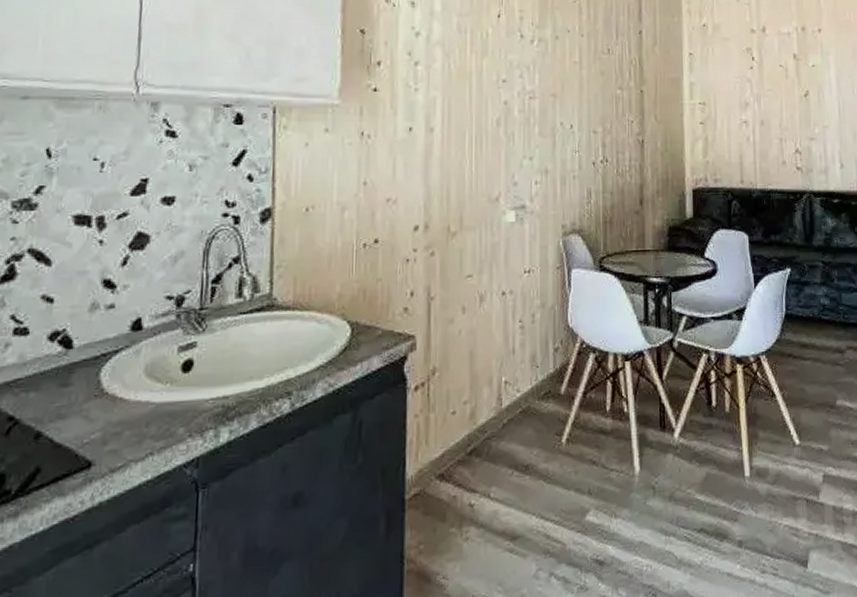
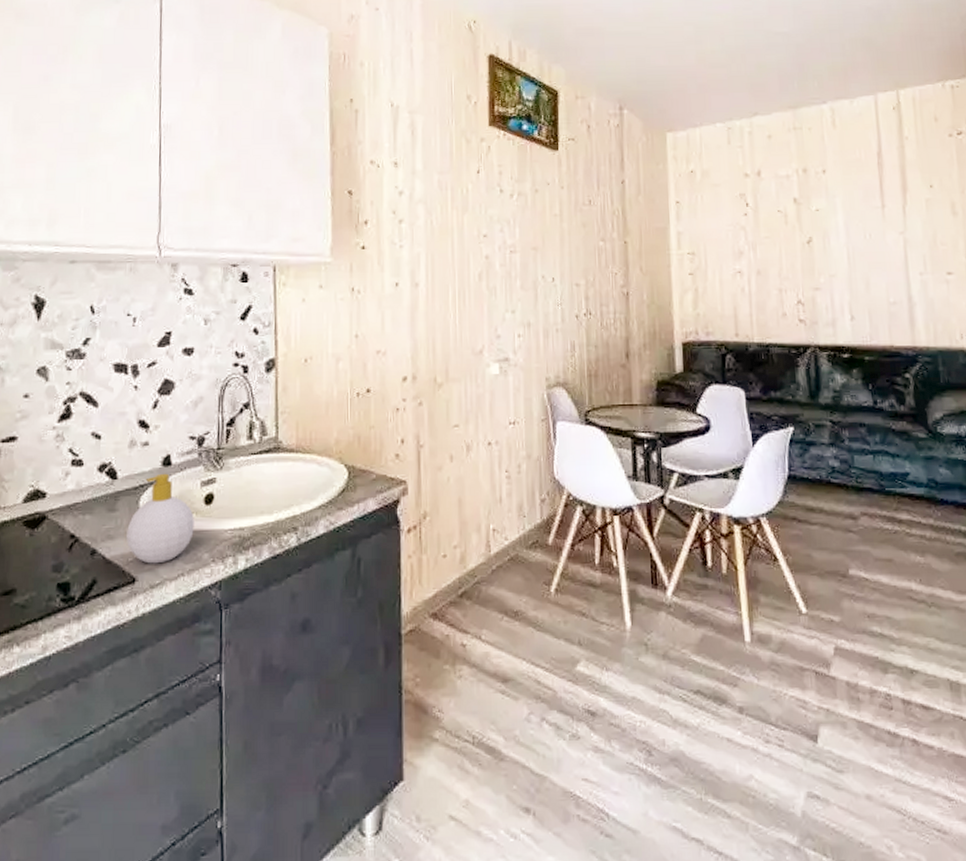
soap bottle: none [82,339,169,445] -> present [126,473,194,564]

